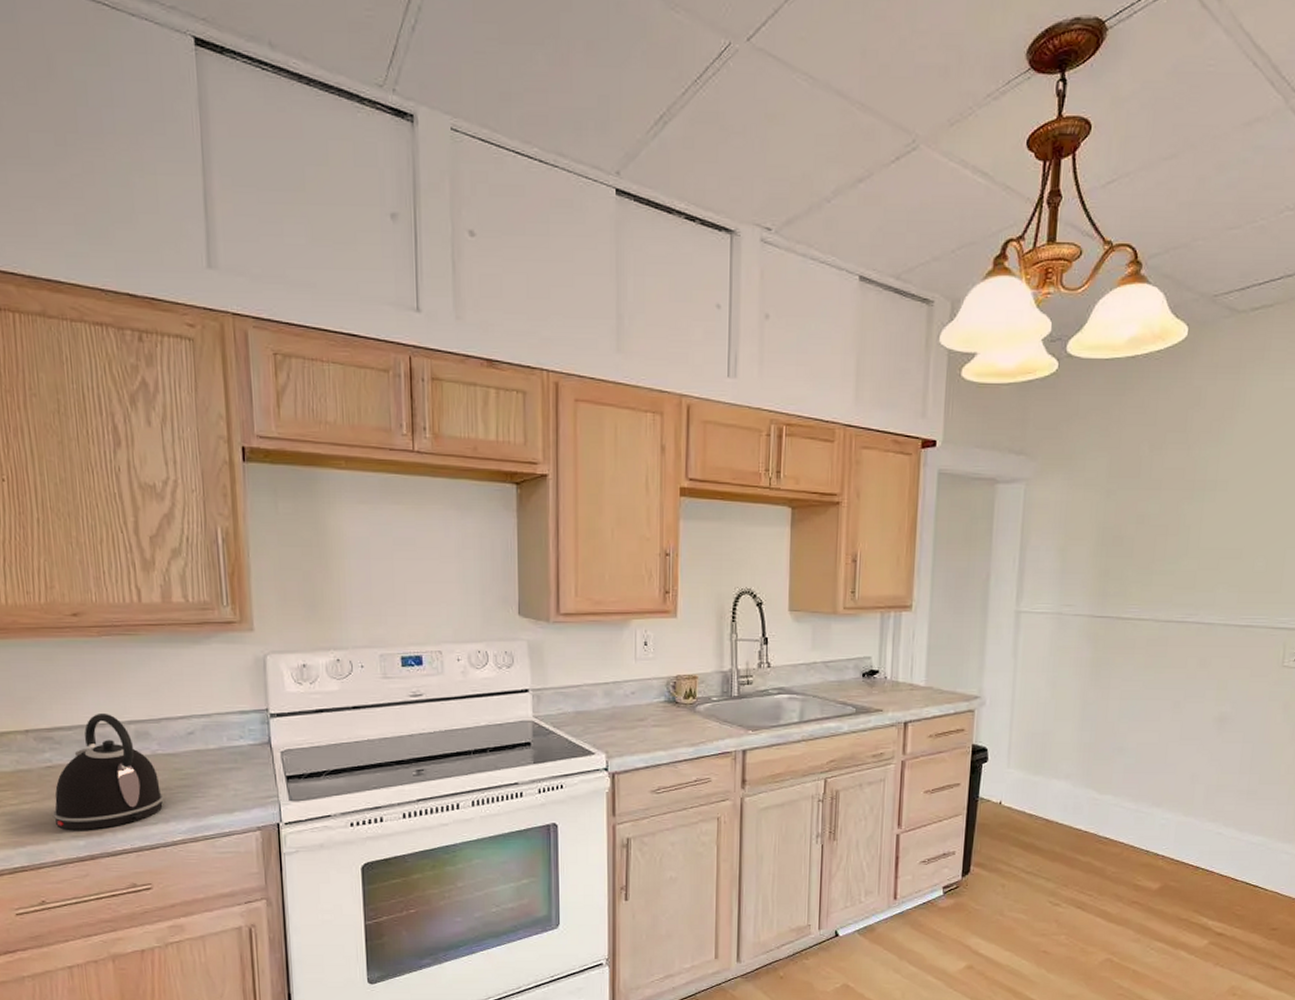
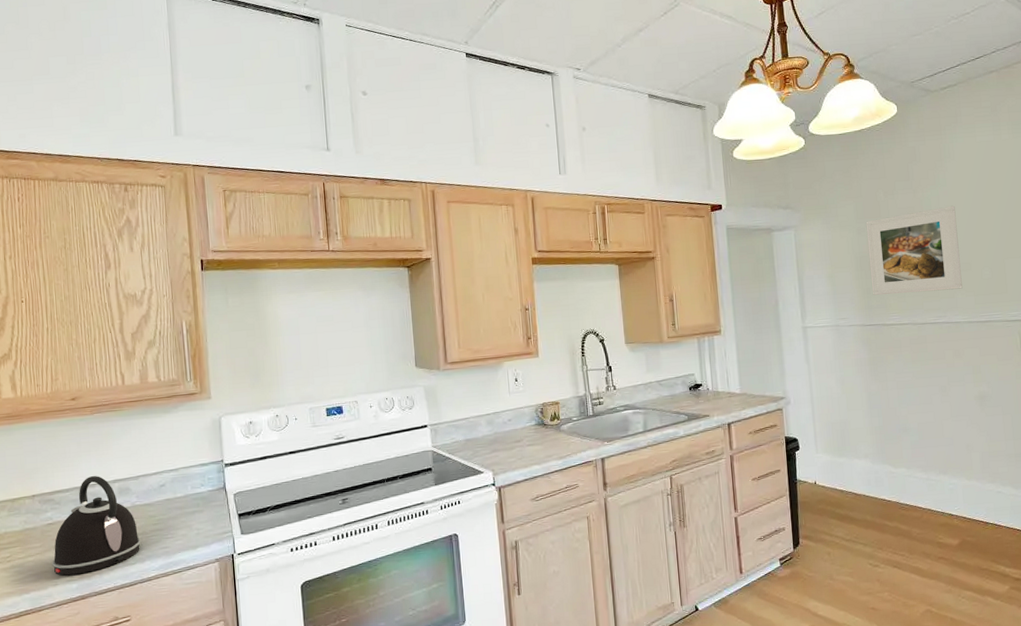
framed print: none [1110,471,1238,582] -> present [866,205,963,296]

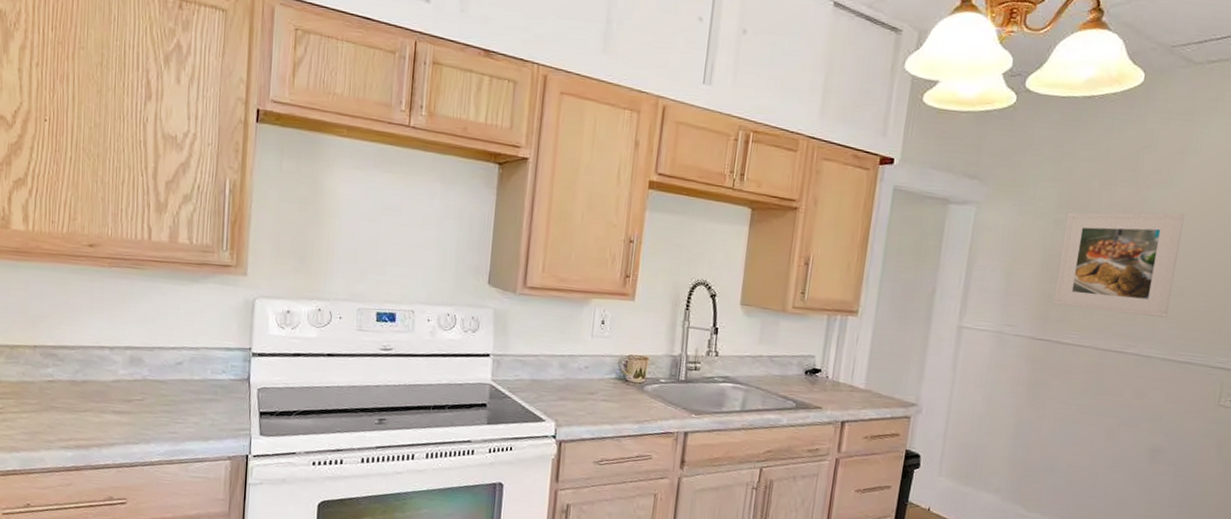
kettle: present [52,476,141,576] -> none [47,337,148,443]

